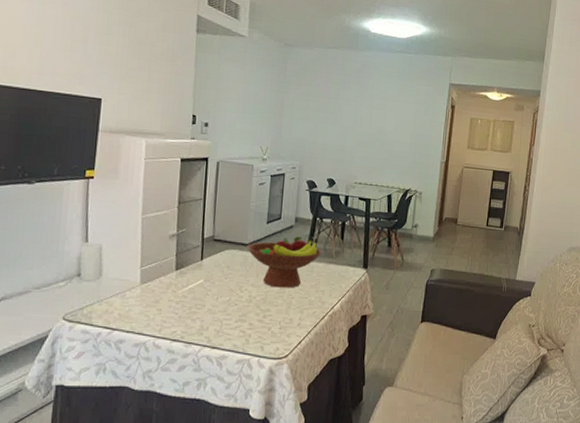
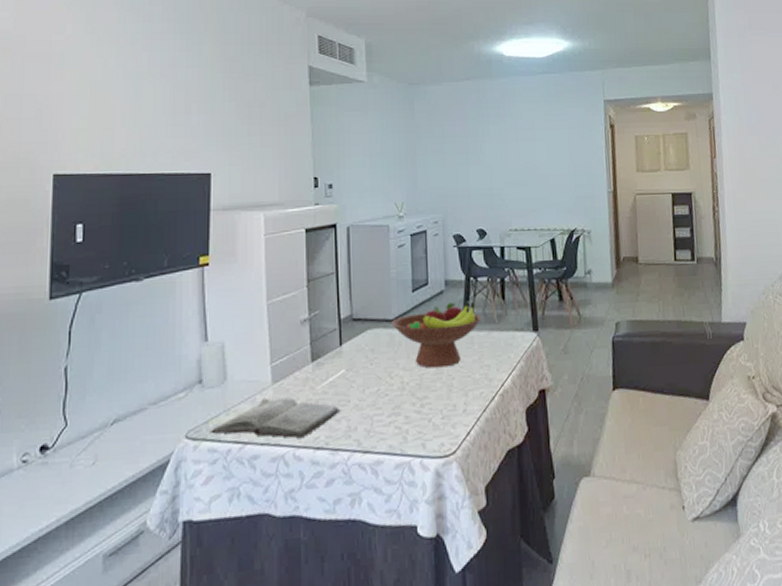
diary: none [83,294,197,330] -> present [209,397,341,438]

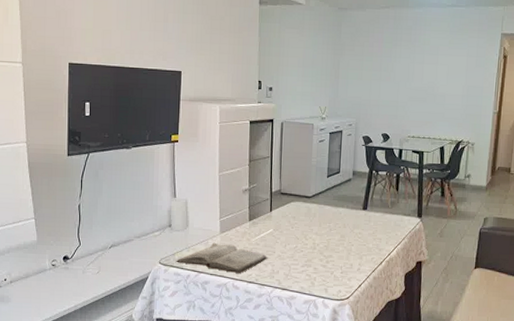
fruit bowl: present [392,300,482,368] -> none [310,188,379,236]

